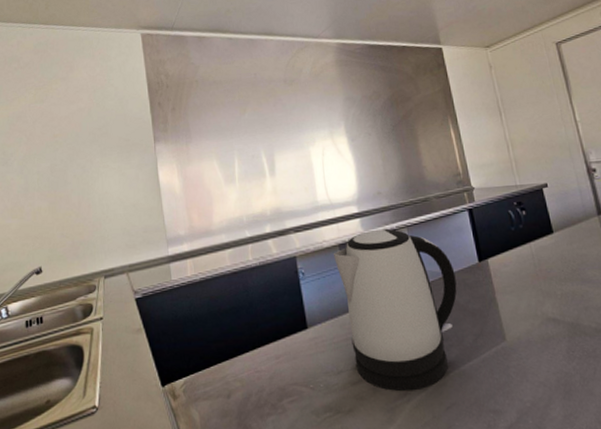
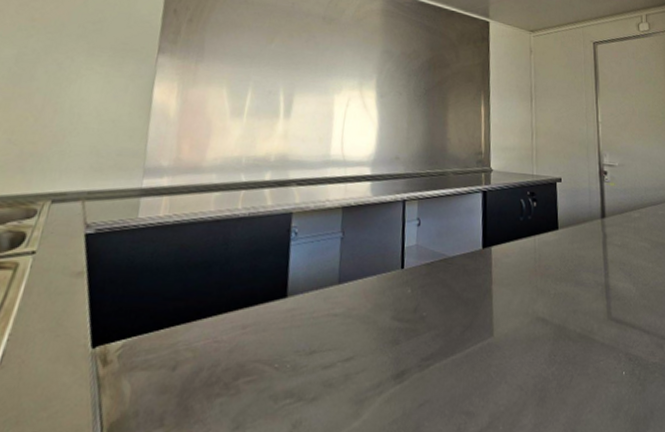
kettle: present [333,228,457,392] -> none [331,196,457,383]

